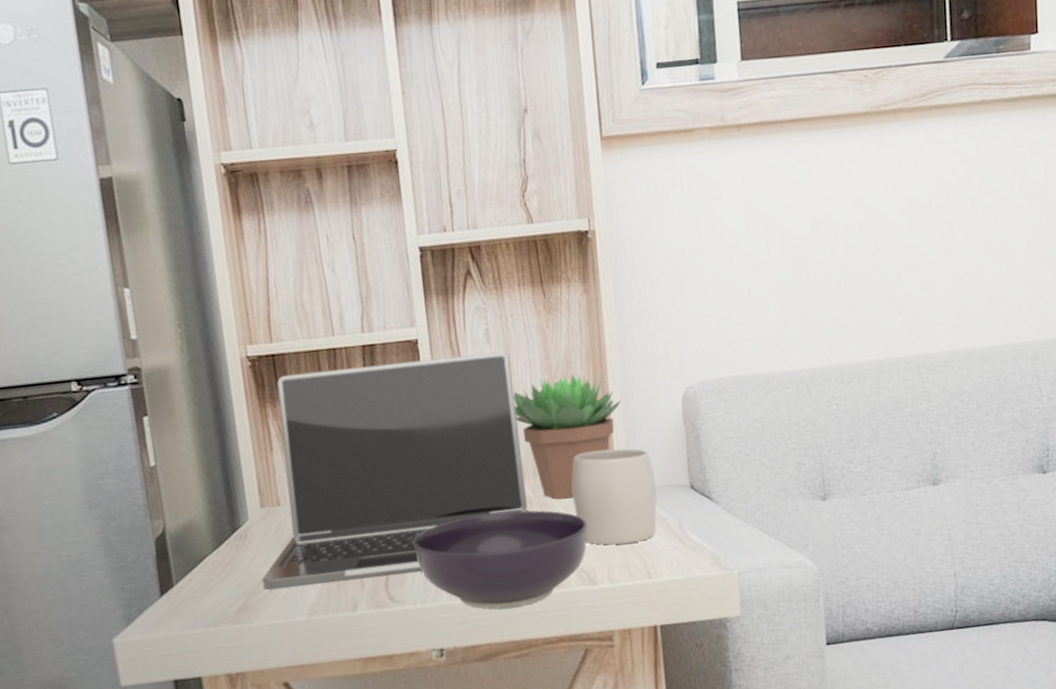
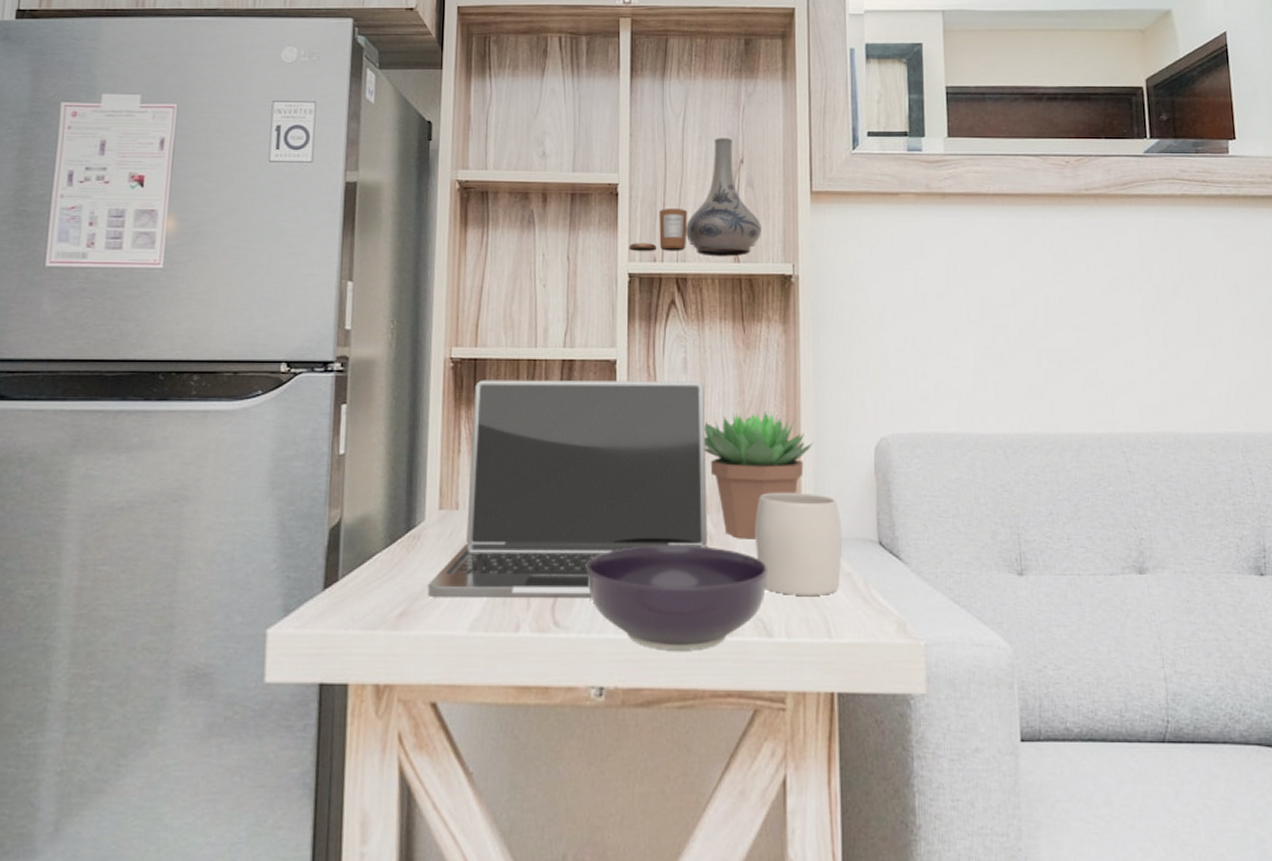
candle: none [415,170,476,223] -> present [628,209,687,252]
decorative vase: none [473,85,553,220] -> present [685,138,761,257]

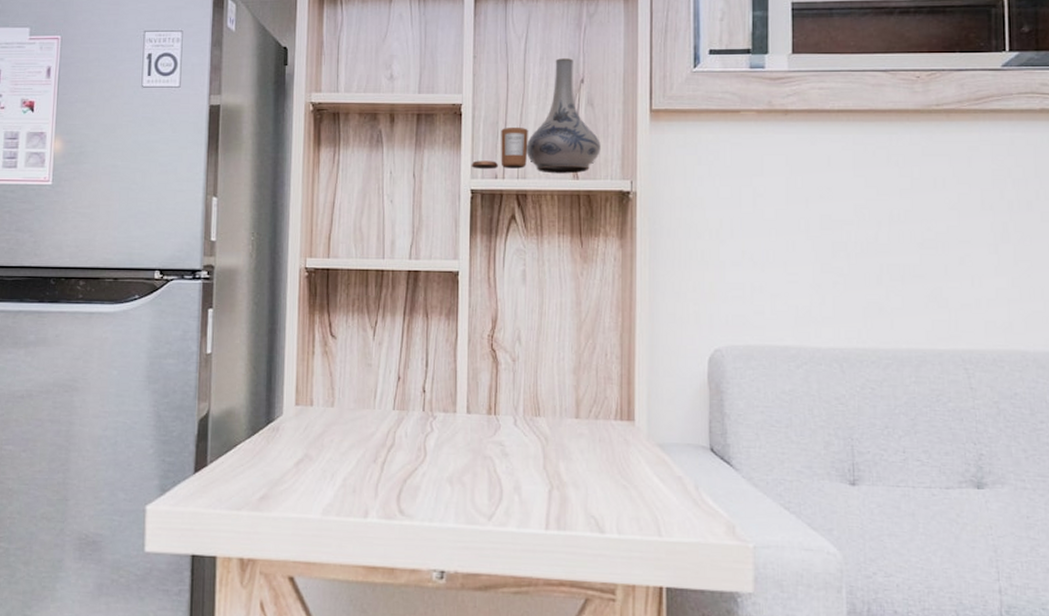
laptop: present [427,380,709,599] -> none [285,288,545,491]
bowl: present [586,544,769,651] -> none [429,444,602,542]
succulent plant: present [704,411,813,539] -> none [542,322,647,442]
mug: present [755,492,843,595] -> none [589,398,675,497]

